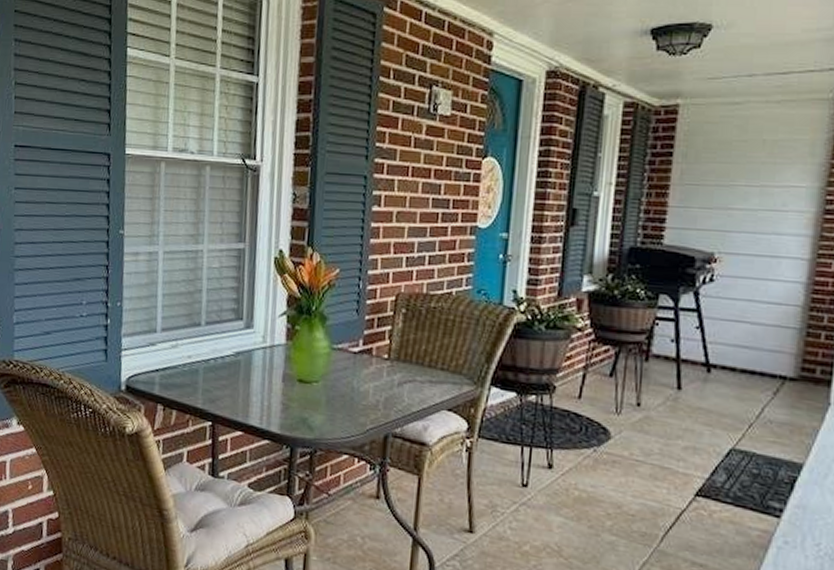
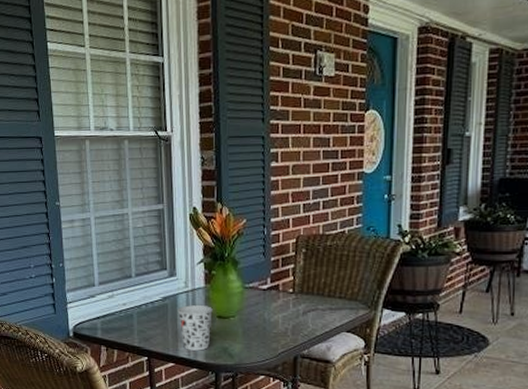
cup: none [251,364,293,420] -> present [177,305,213,351]

